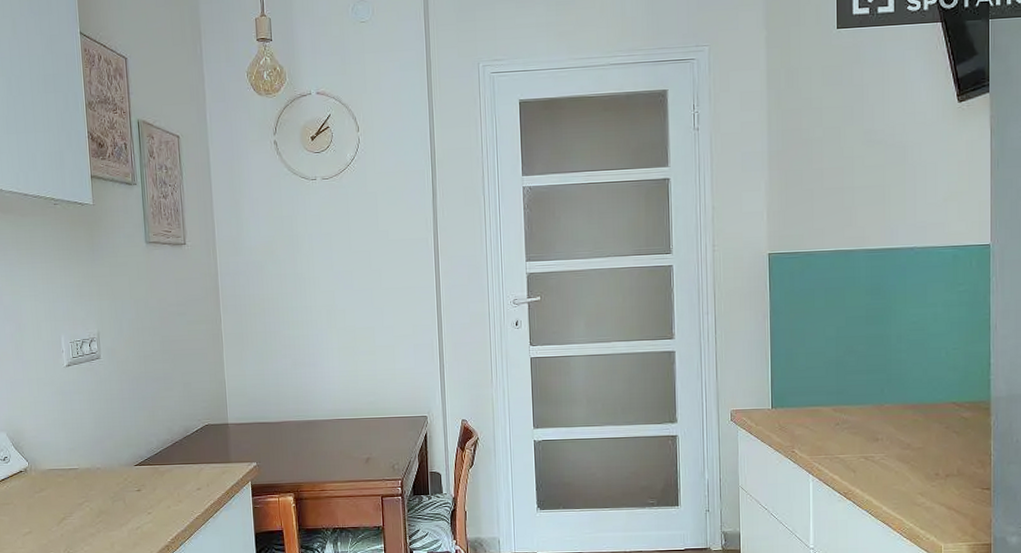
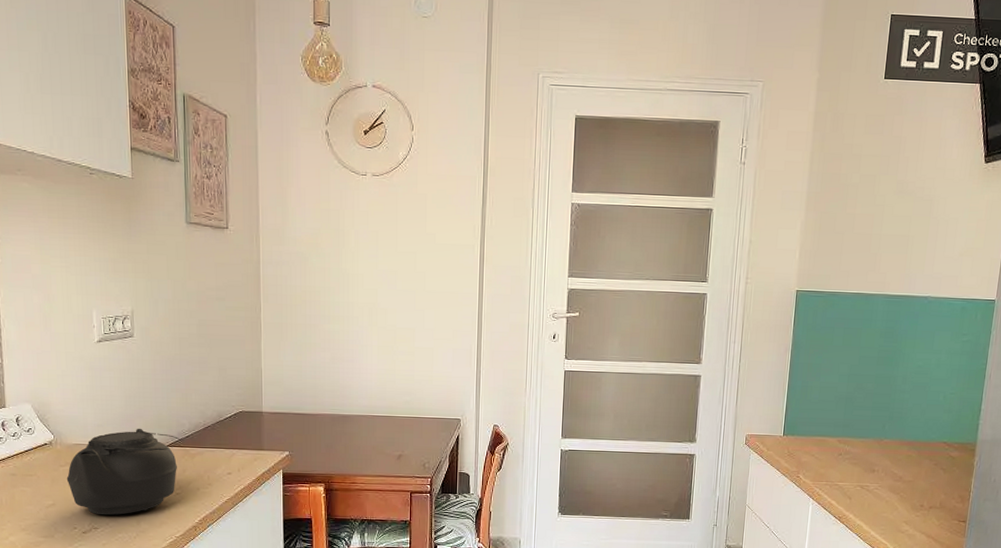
teapot: none [41,449,153,539] -> present [66,428,184,515]

